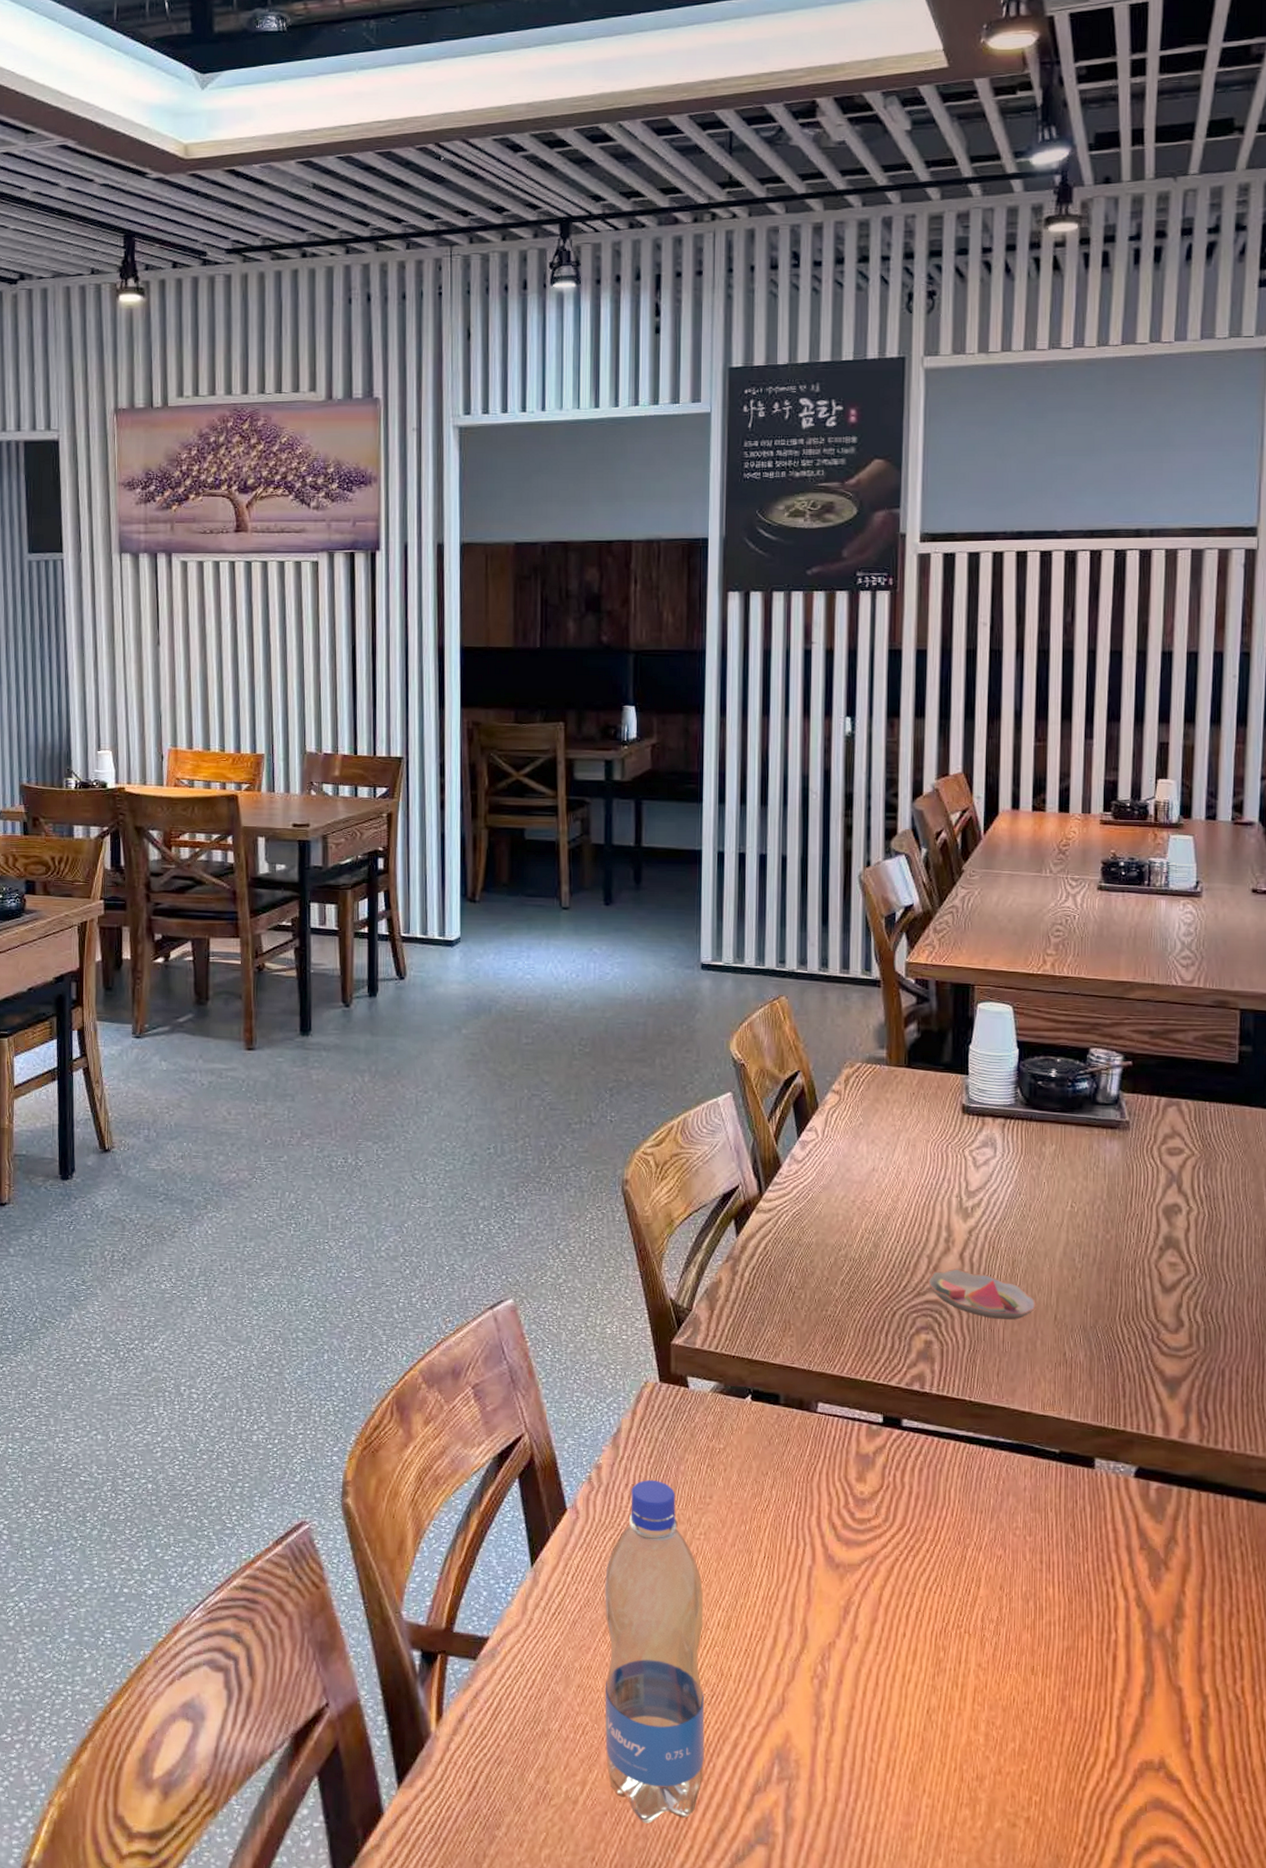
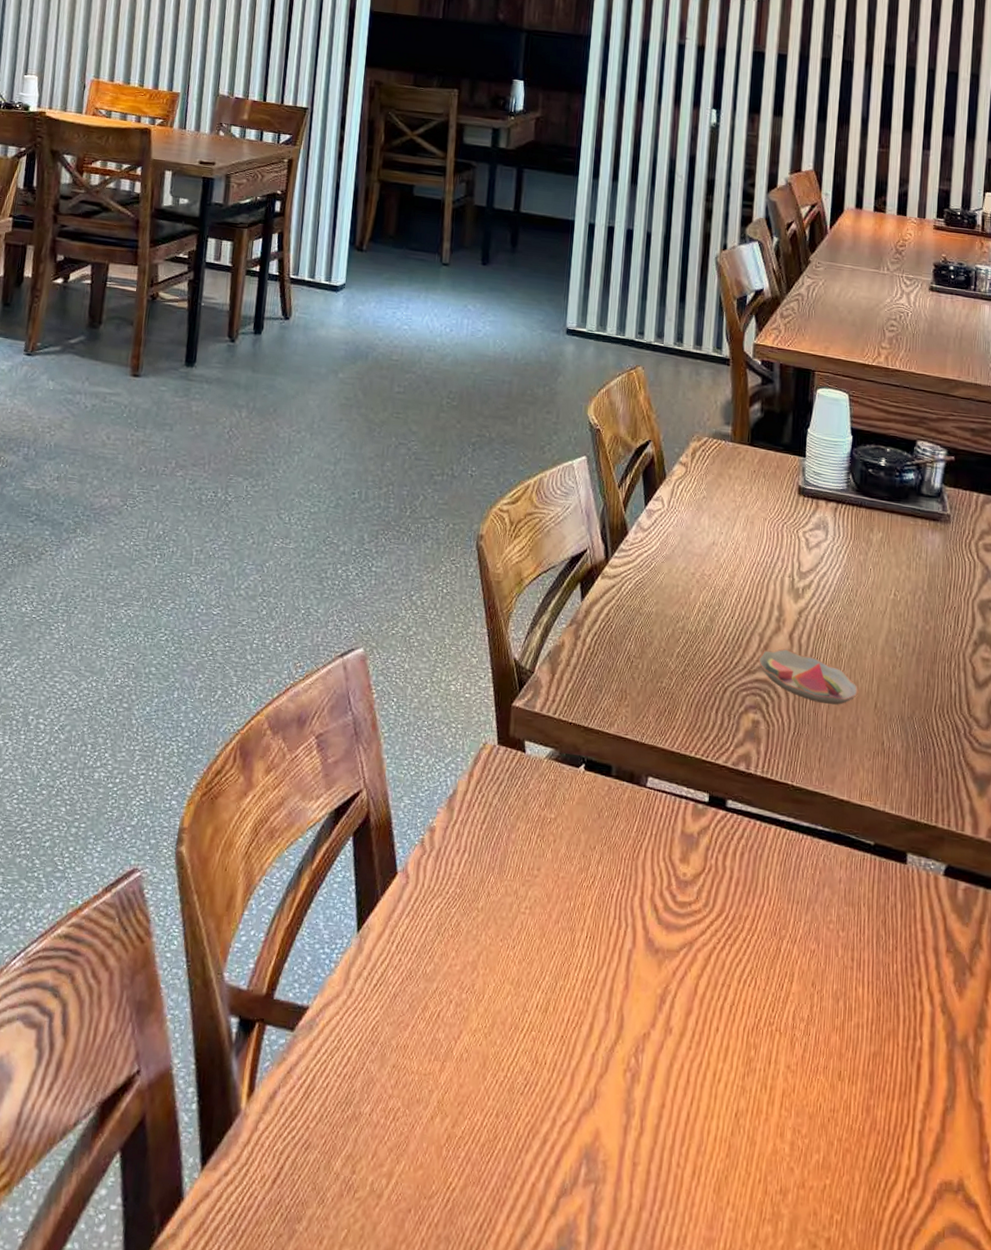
bottle: present [605,1480,705,1823] -> none [414,847,524,1224]

